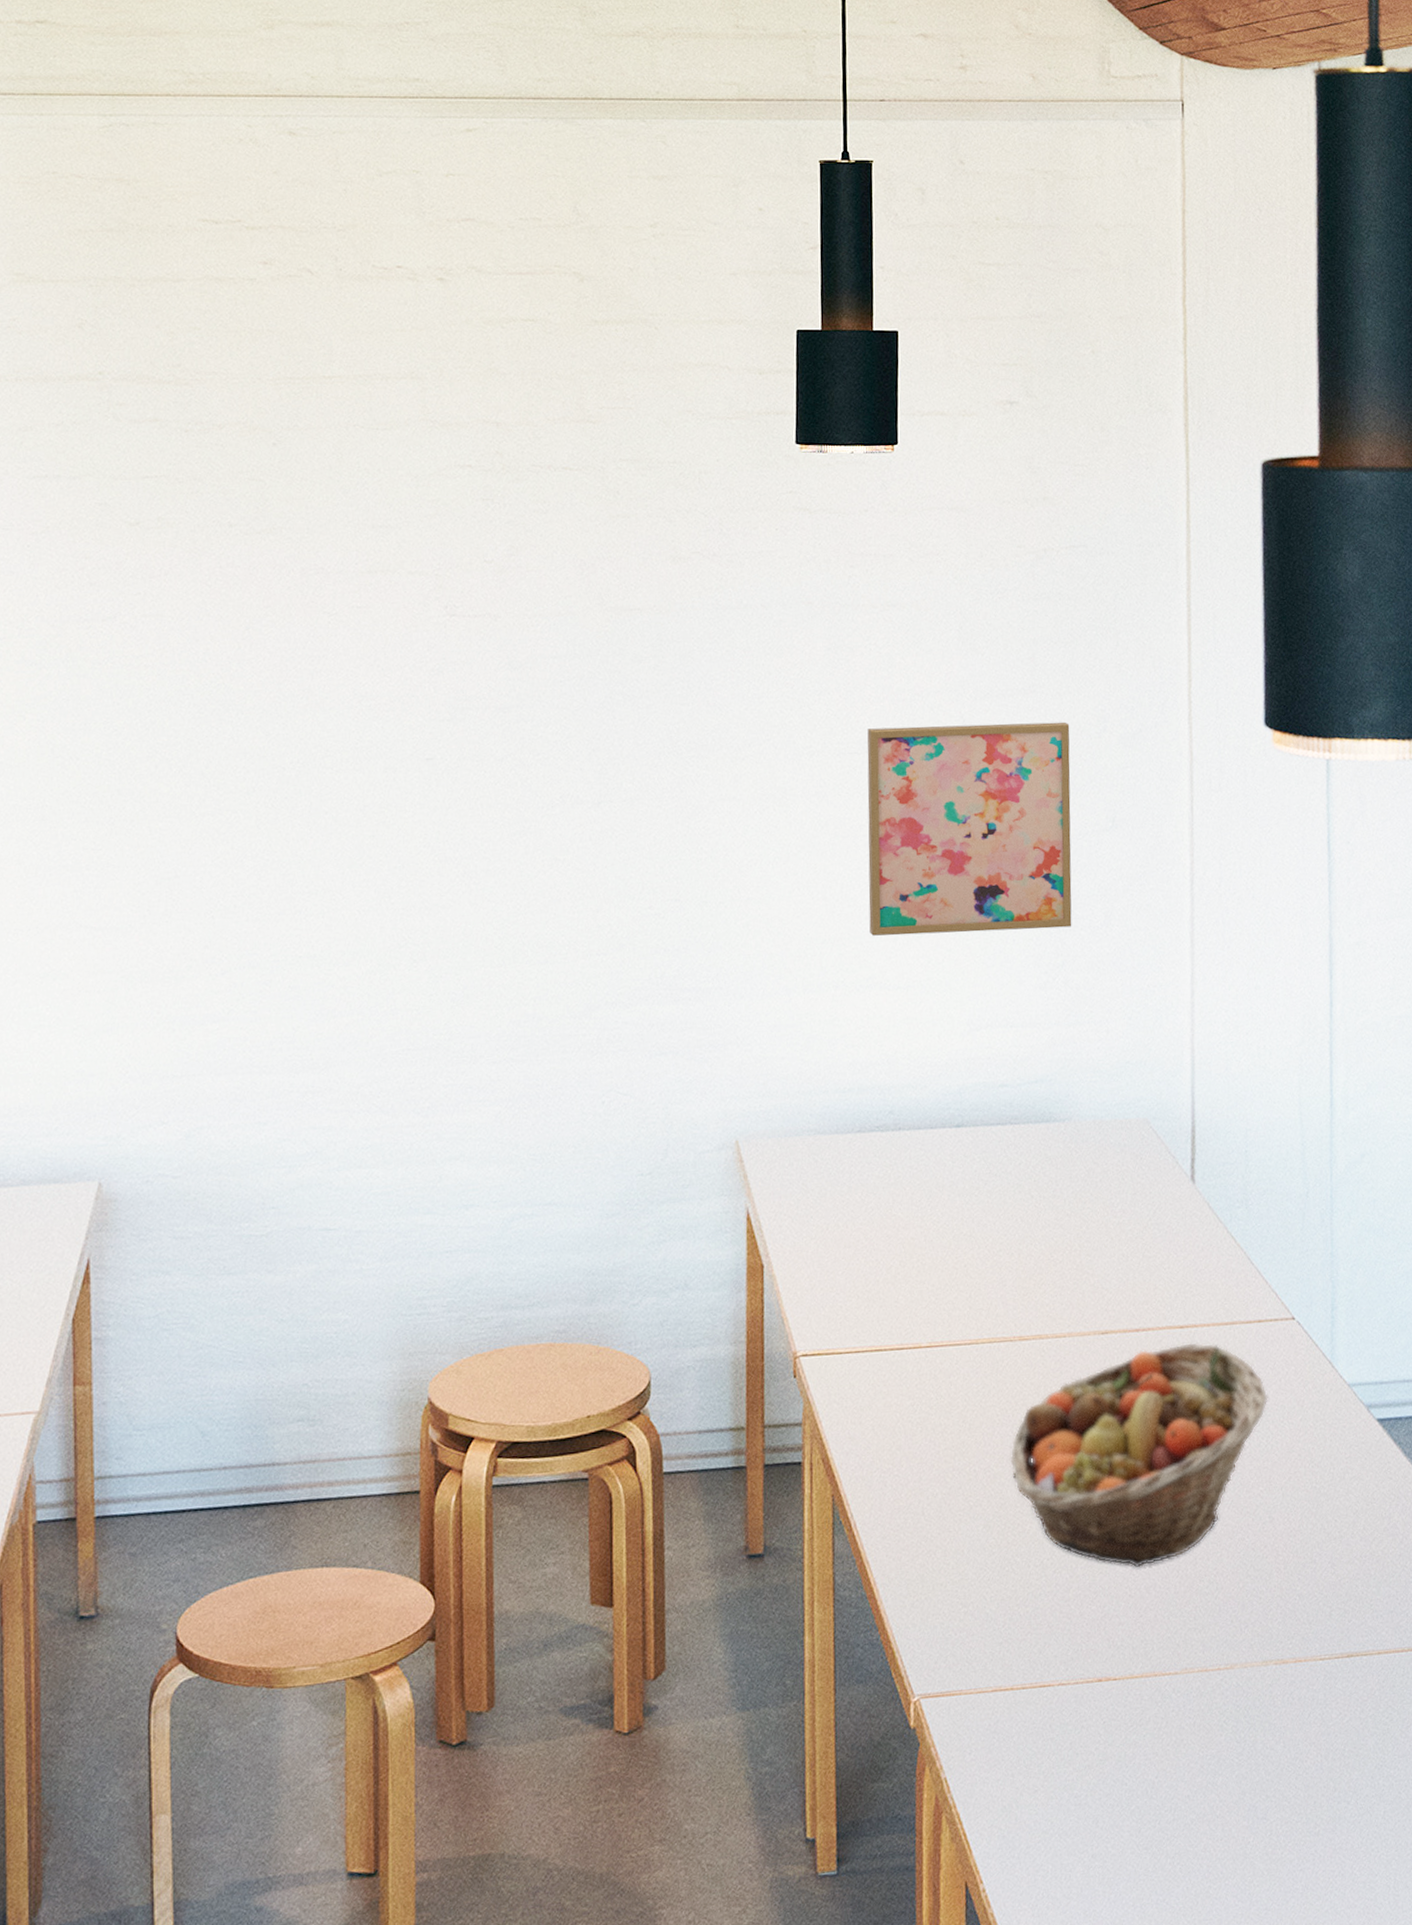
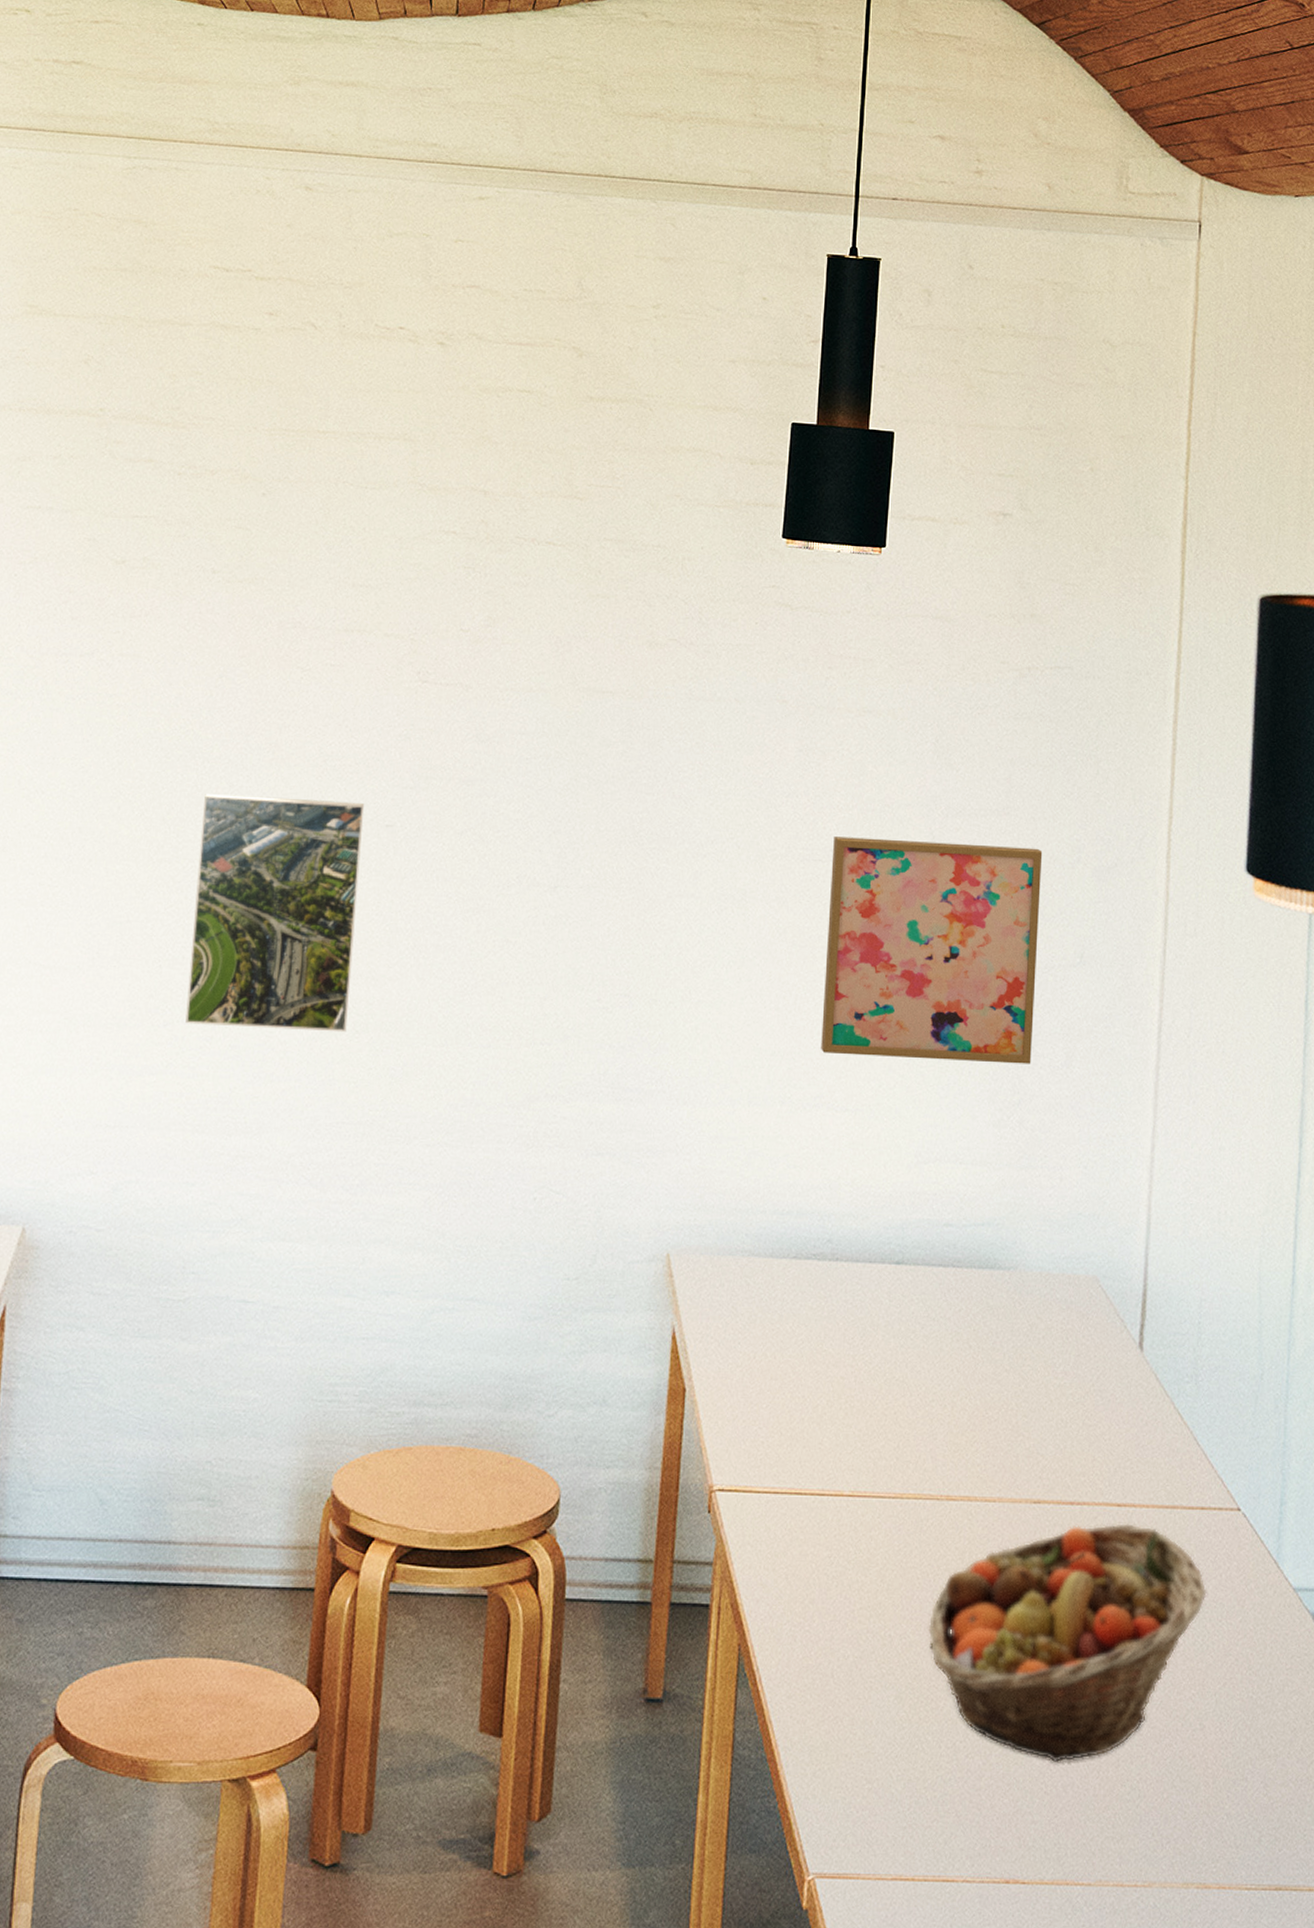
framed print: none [241,739,405,970] -> present [185,794,365,1033]

